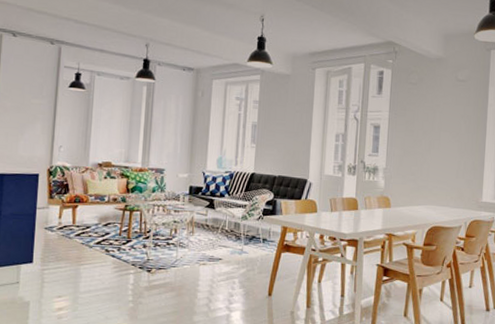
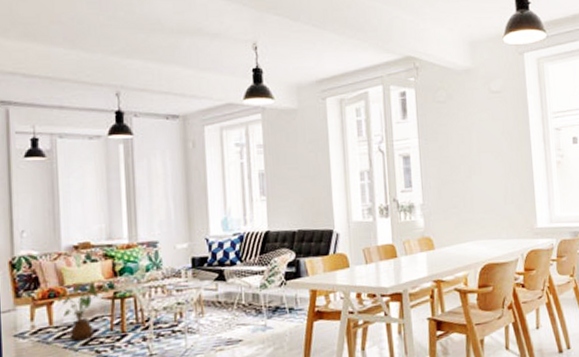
house plant: none [81,194,122,240] -> present [58,282,109,341]

